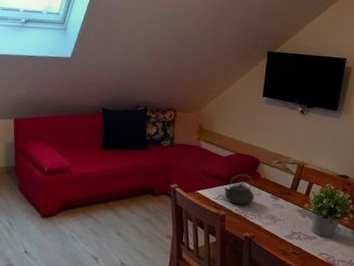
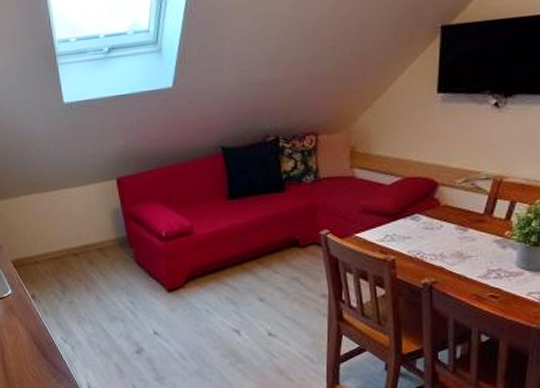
teapot: present [224,173,254,205] -> none [391,203,433,245]

